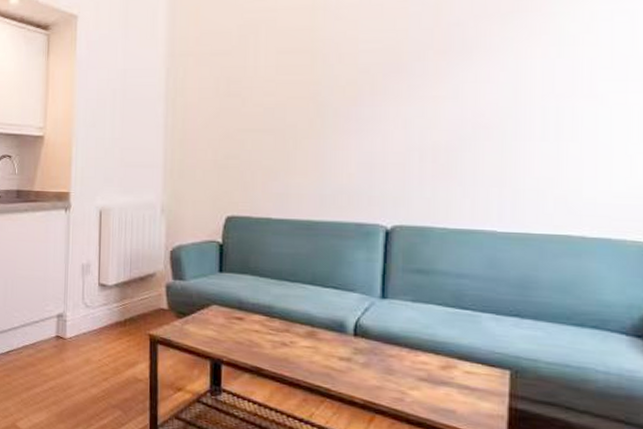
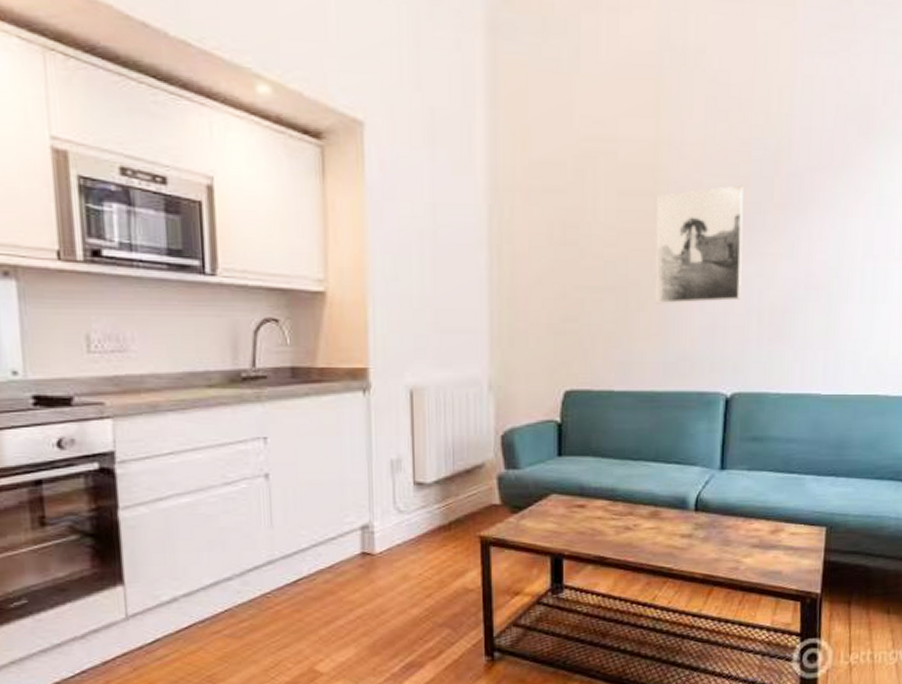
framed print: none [311,37,402,144] -> present [655,185,744,304]

